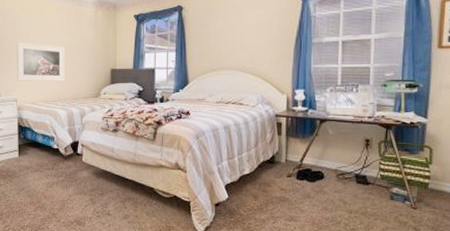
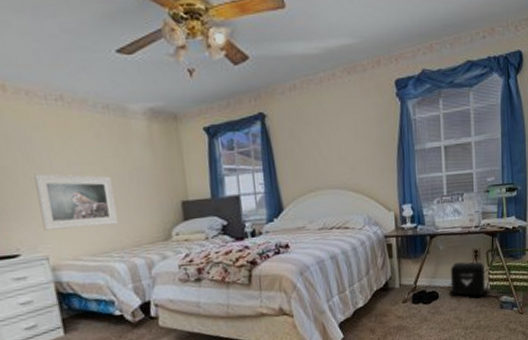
air purifier: none [337,147,376,183] -> present [450,262,485,296]

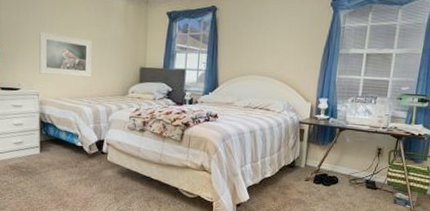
air purifier: present [450,262,485,296] -> none [350,155,385,188]

